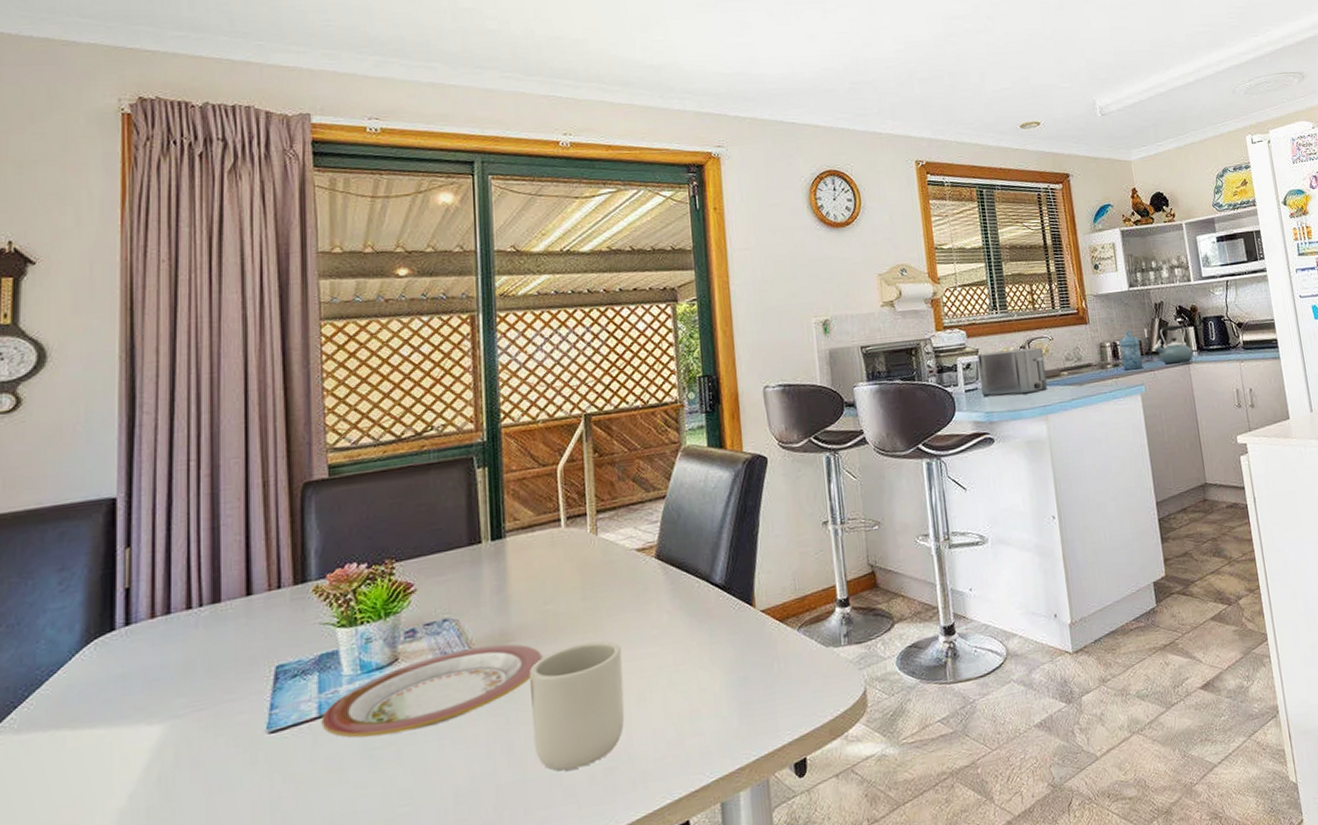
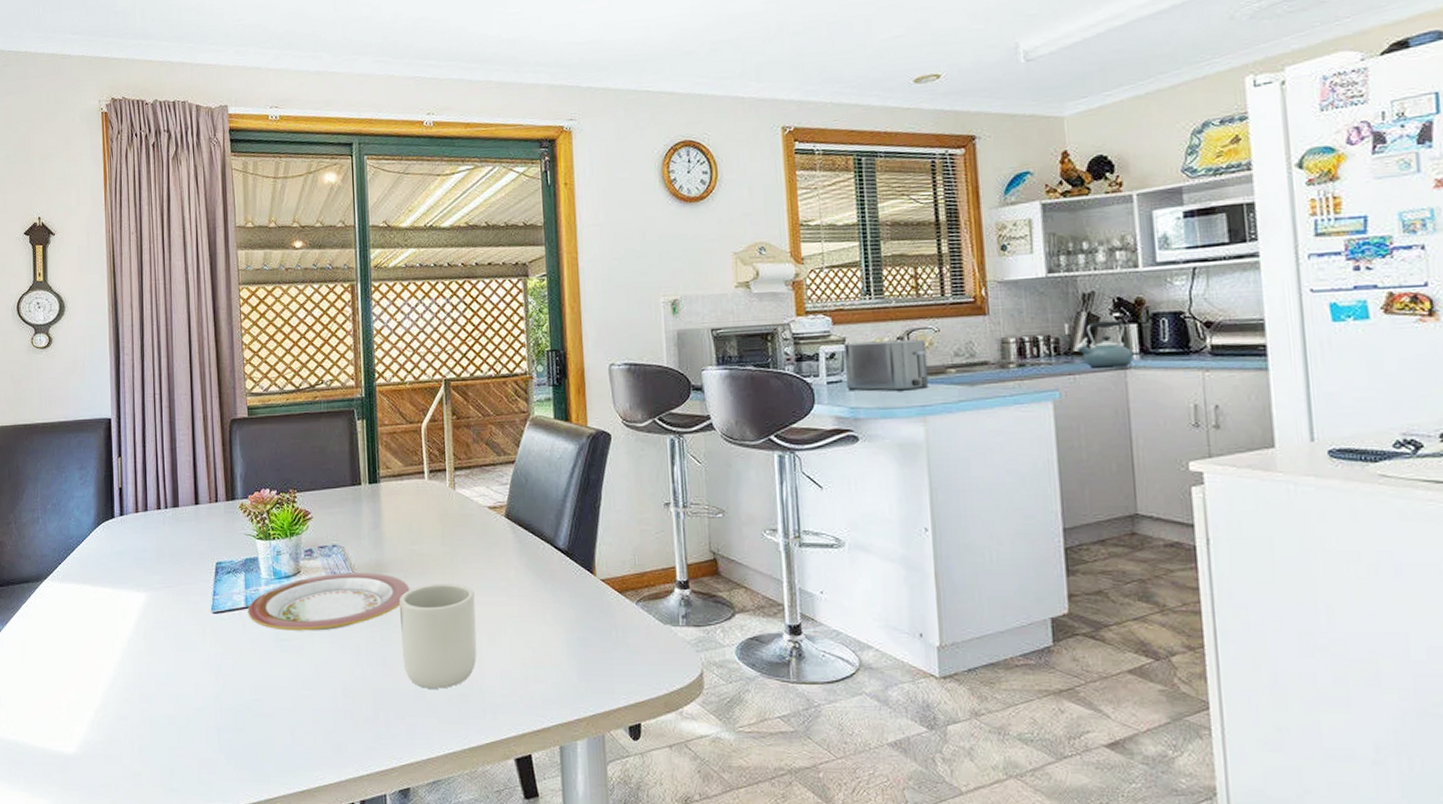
canister: present [1119,330,1144,371] -> none [1028,324,1060,372]

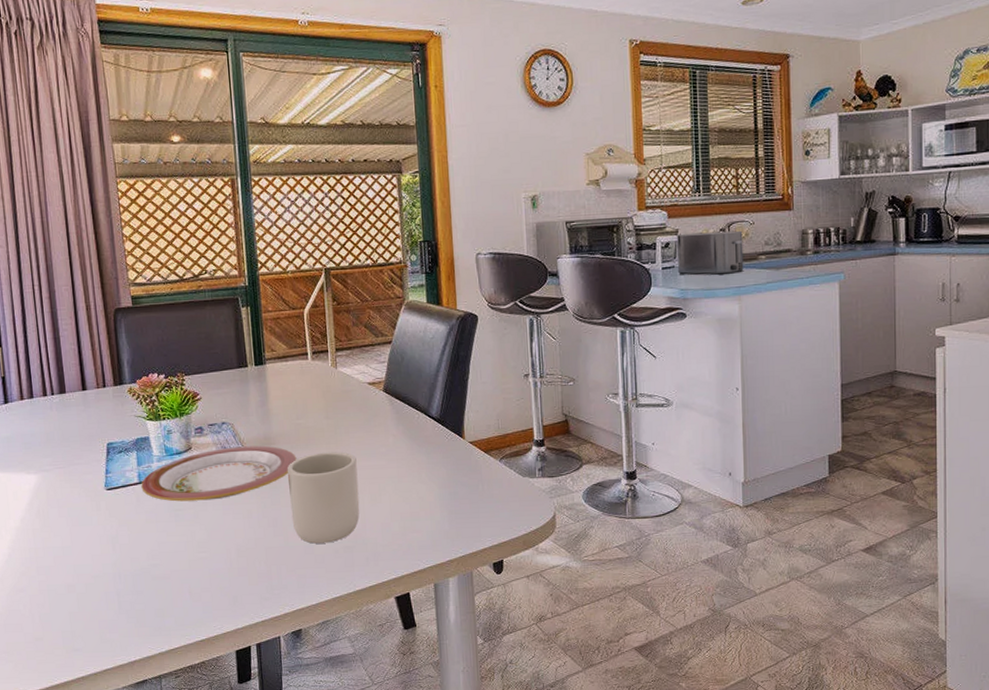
kettle: present [1076,320,1134,368] -> none [858,215,901,254]

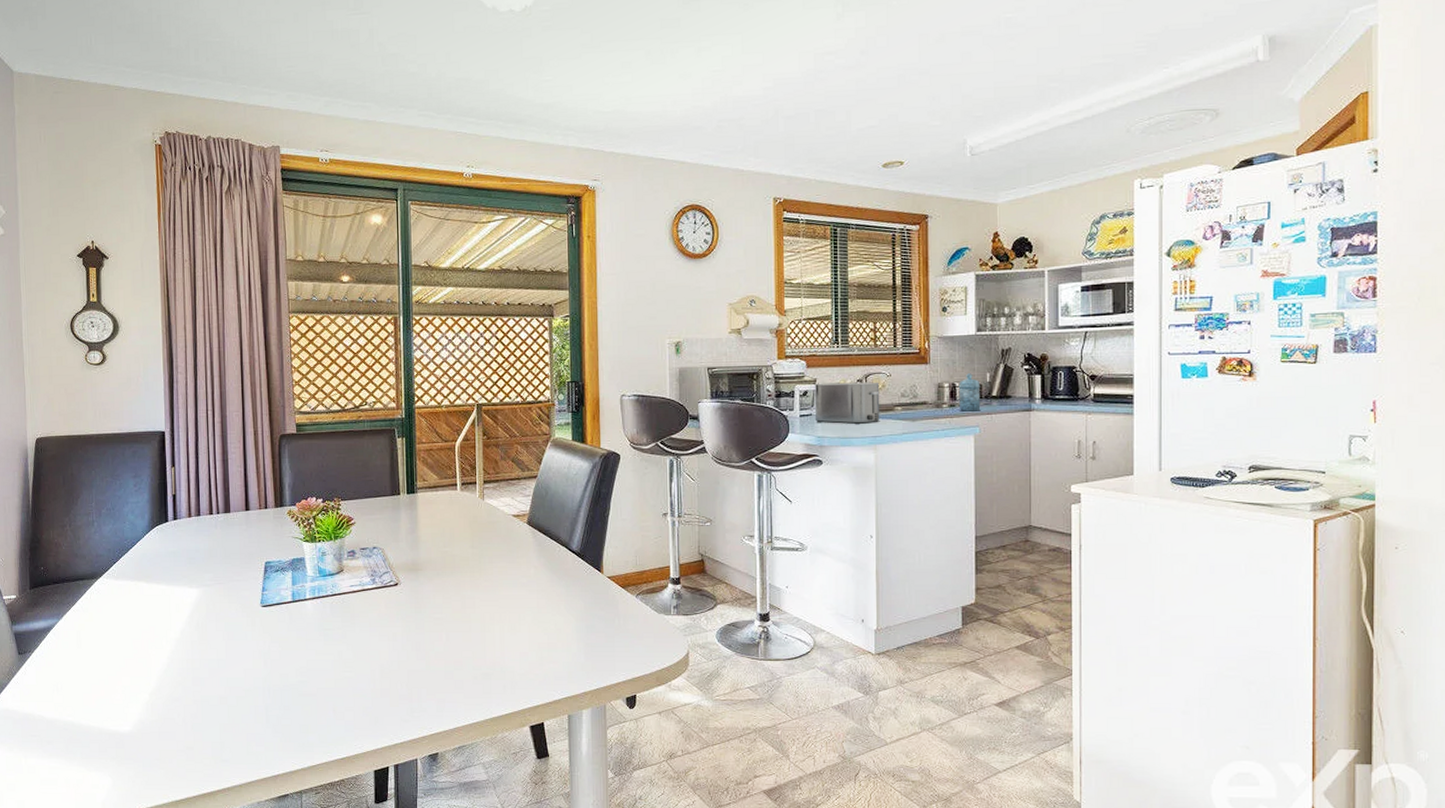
plate: present [141,445,297,502] -> none [294,571,442,621]
mug: present [287,451,360,544] -> none [432,580,500,669]
canister: none [822,218,845,258] -> present [958,373,981,412]

